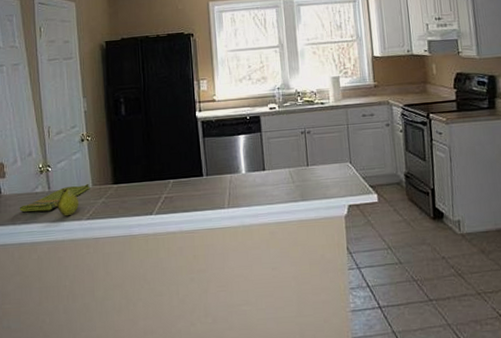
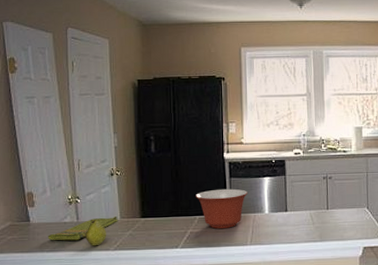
mixing bowl: none [169,149,222,192] -> present [196,188,247,229]

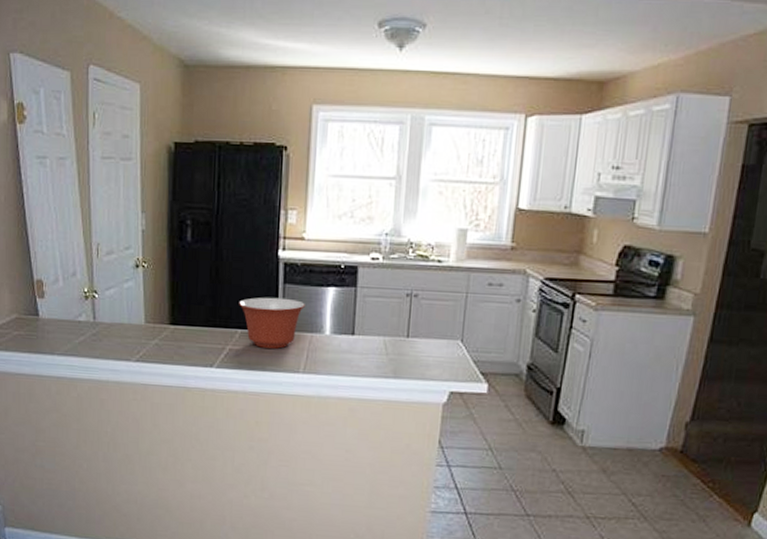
dish towel: present [47,217,118,241] -> none [59,320,142,345]
fruit: present [85,220,107,246] -> none [102,321,129,355]

